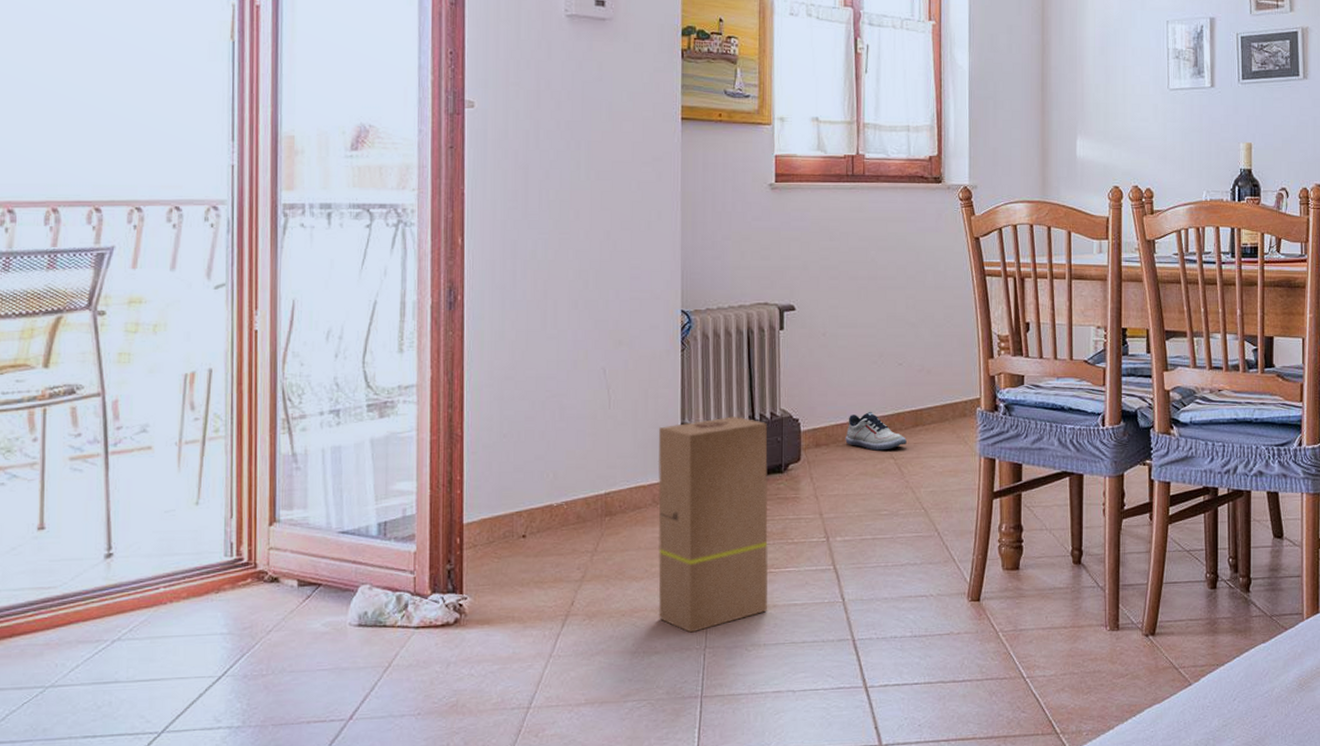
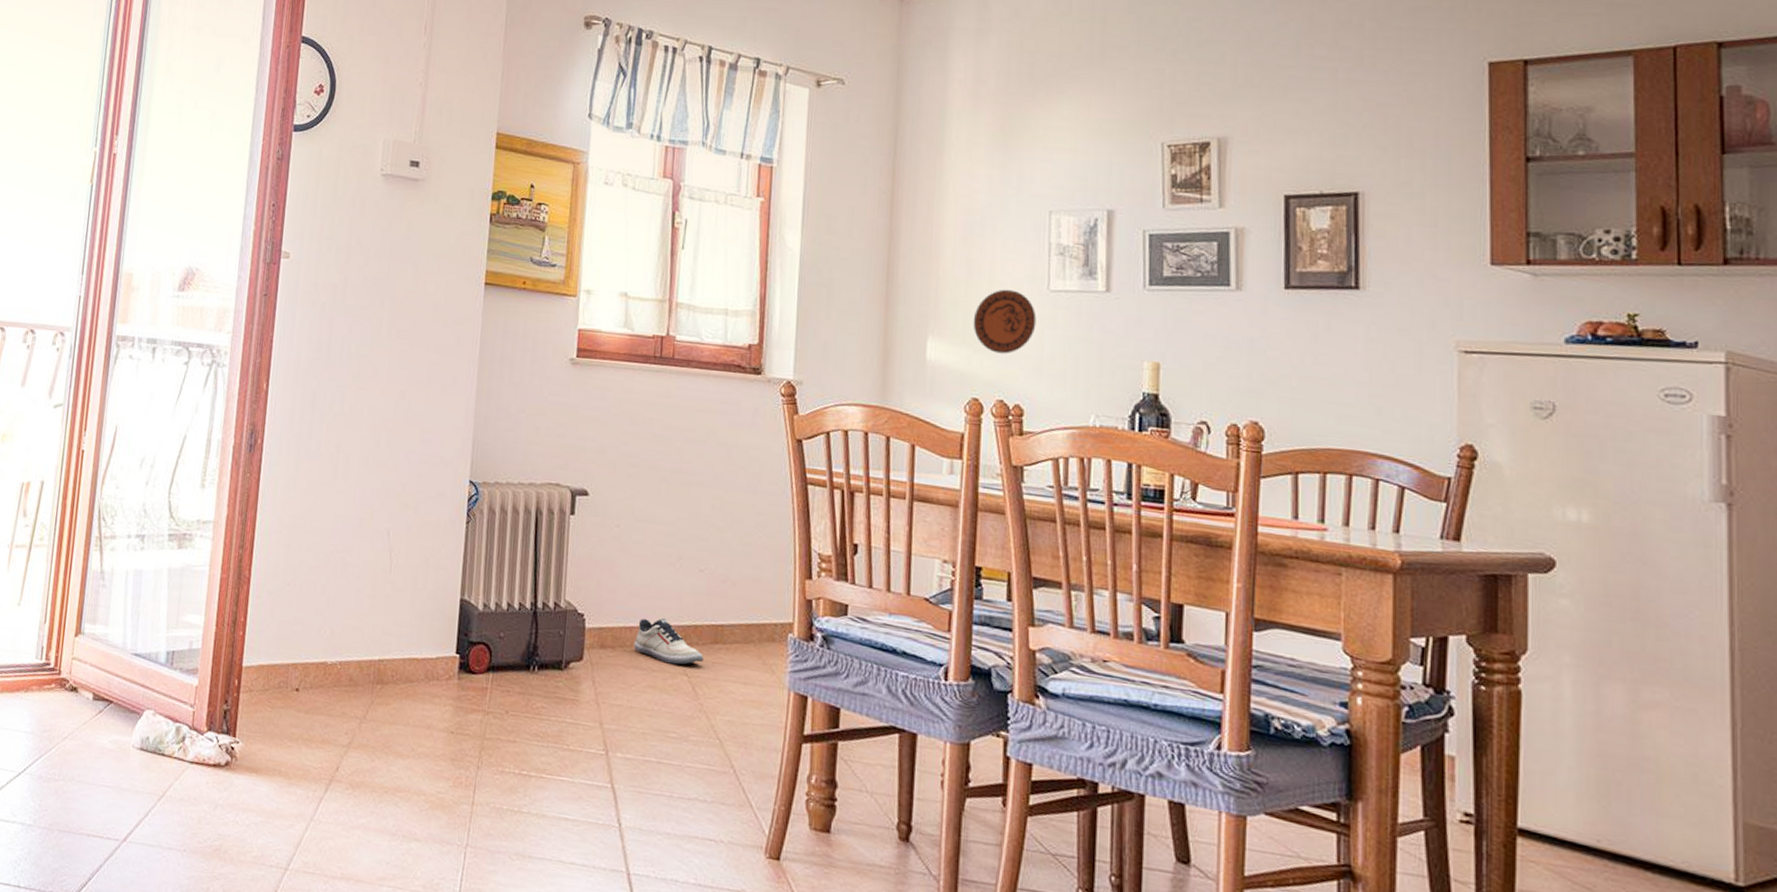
cardboard box: present [658,416,769,633] -> none [421,599,550,827]
decorative plate: none [1112,90,1160,146] -> present [973,289,1037,354]

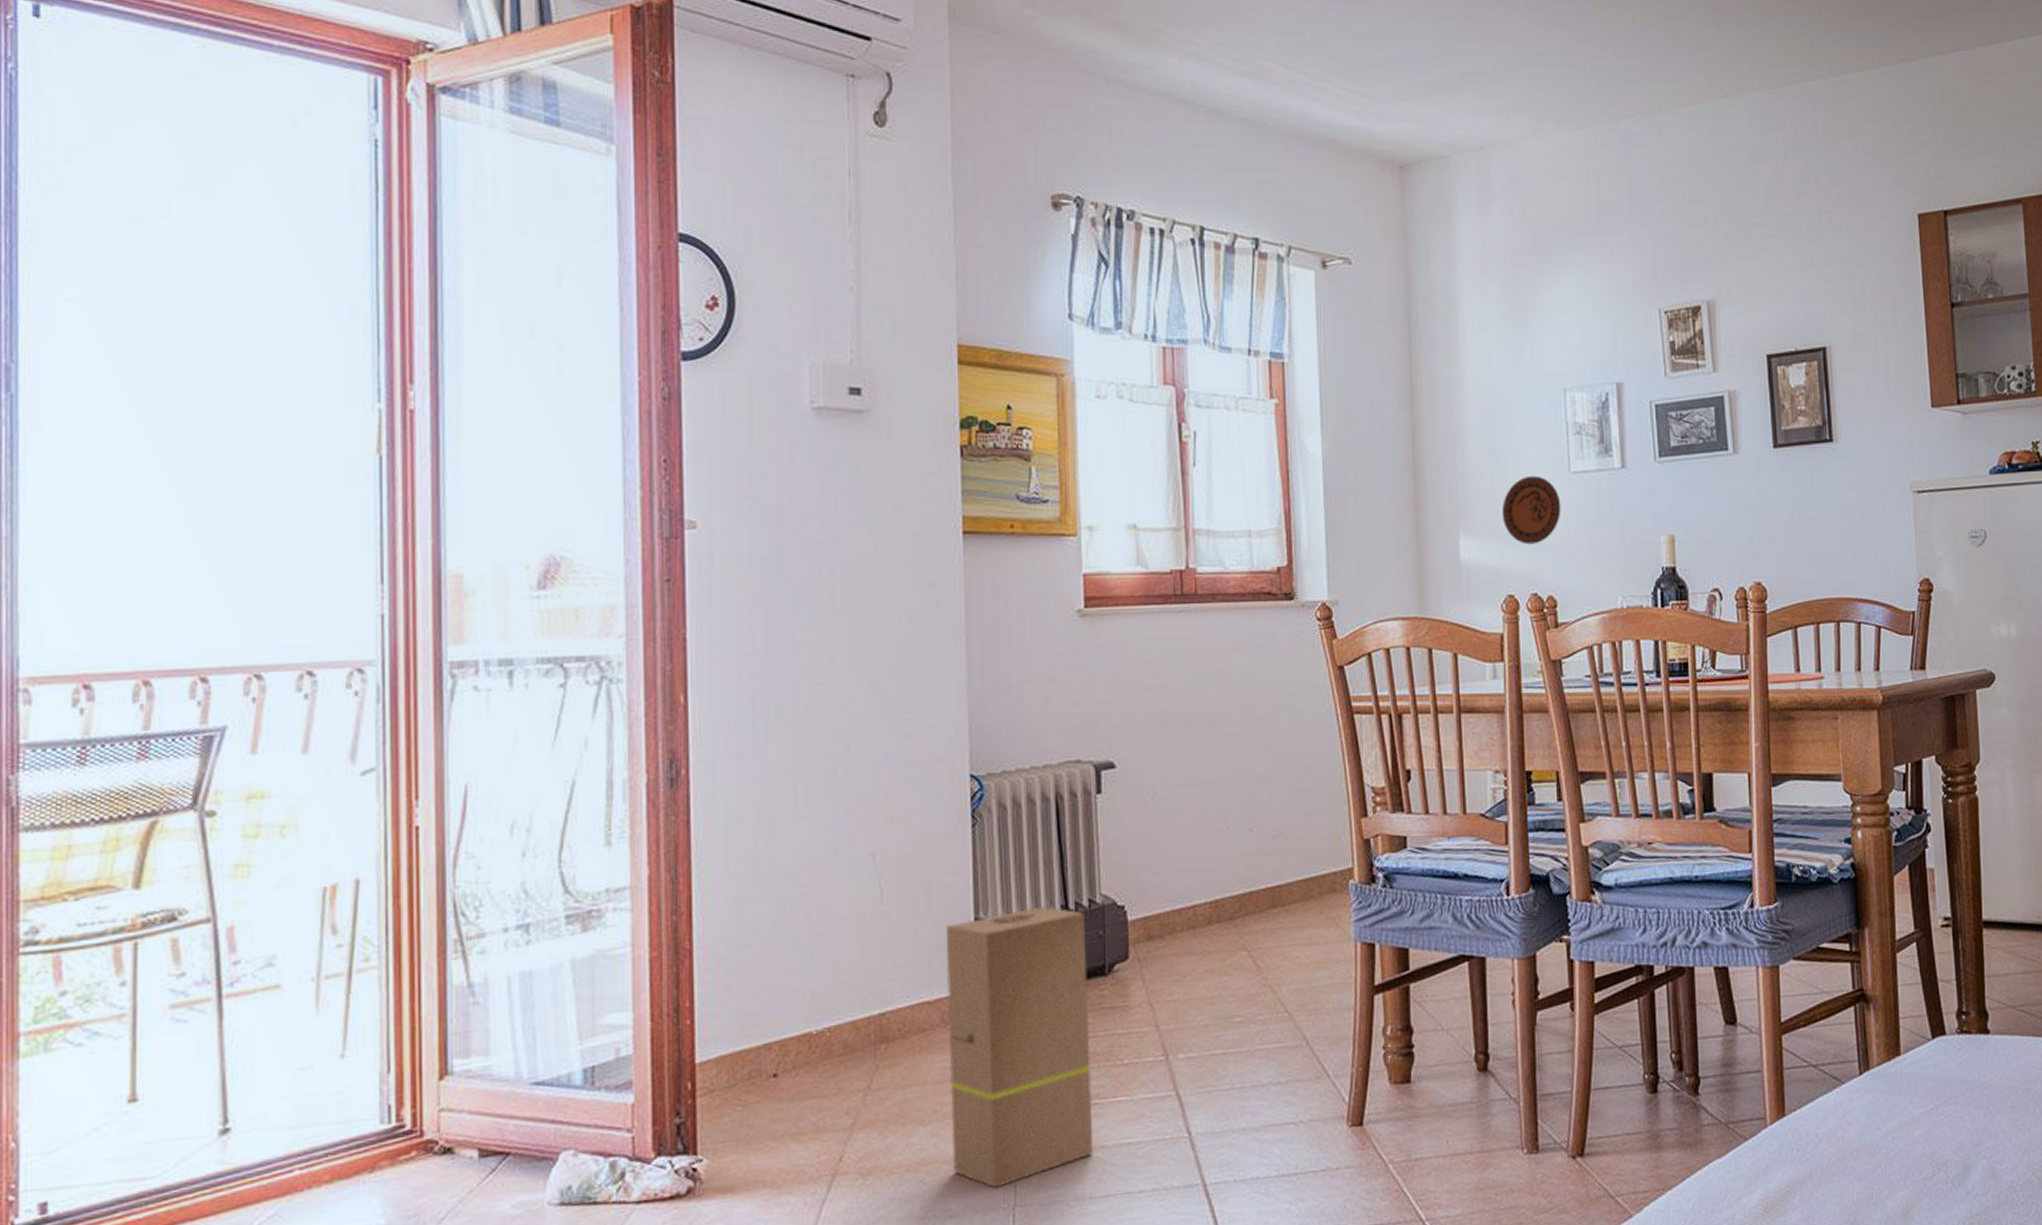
cardboard box: none [421,599,550,827] -> present [946,906,1094,1188]
shoe: present [633,618,704,665] -> none [1184,891,1263,941]

